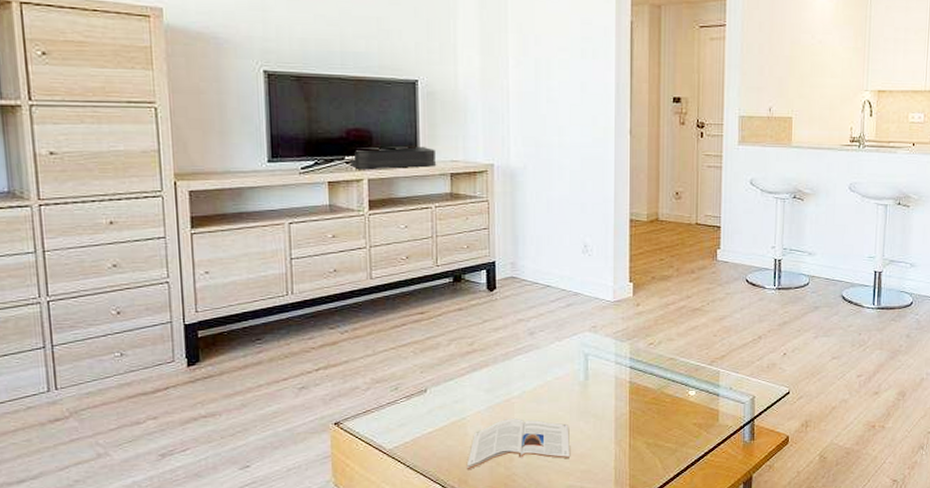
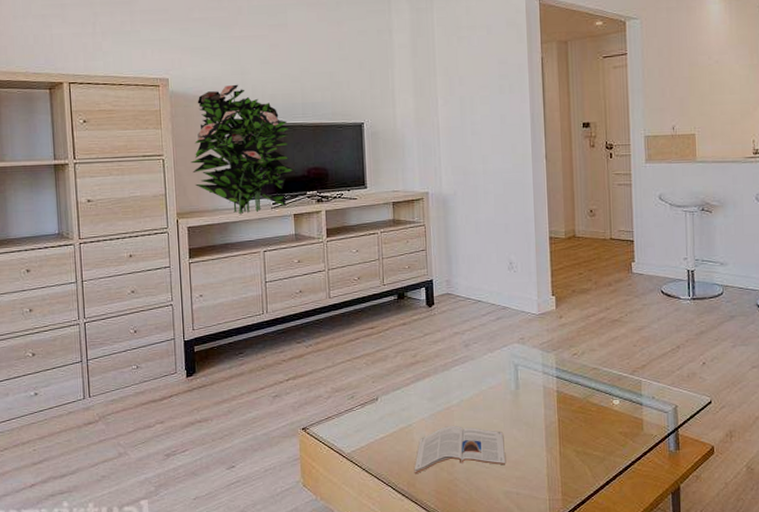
plant: none [193,22,329,178] -> present [190,84,294,214]
game console: present [350,146,436,170] -> none [311,179,380,203]

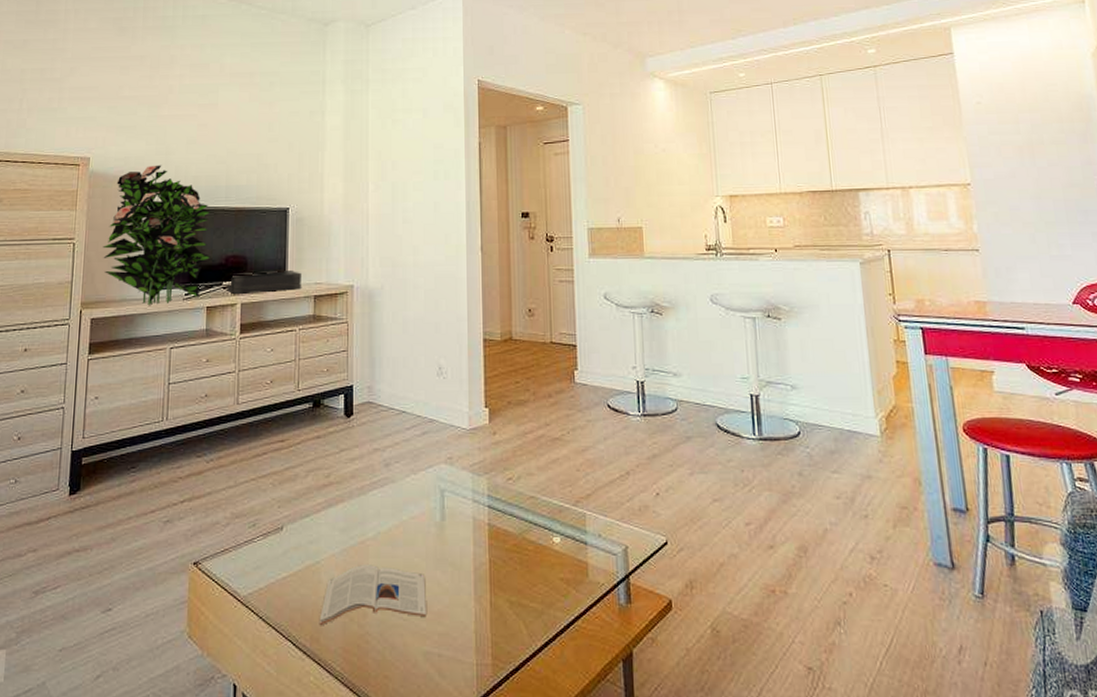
game console: none [311,179,380,203] -> present [227,269,301,295]

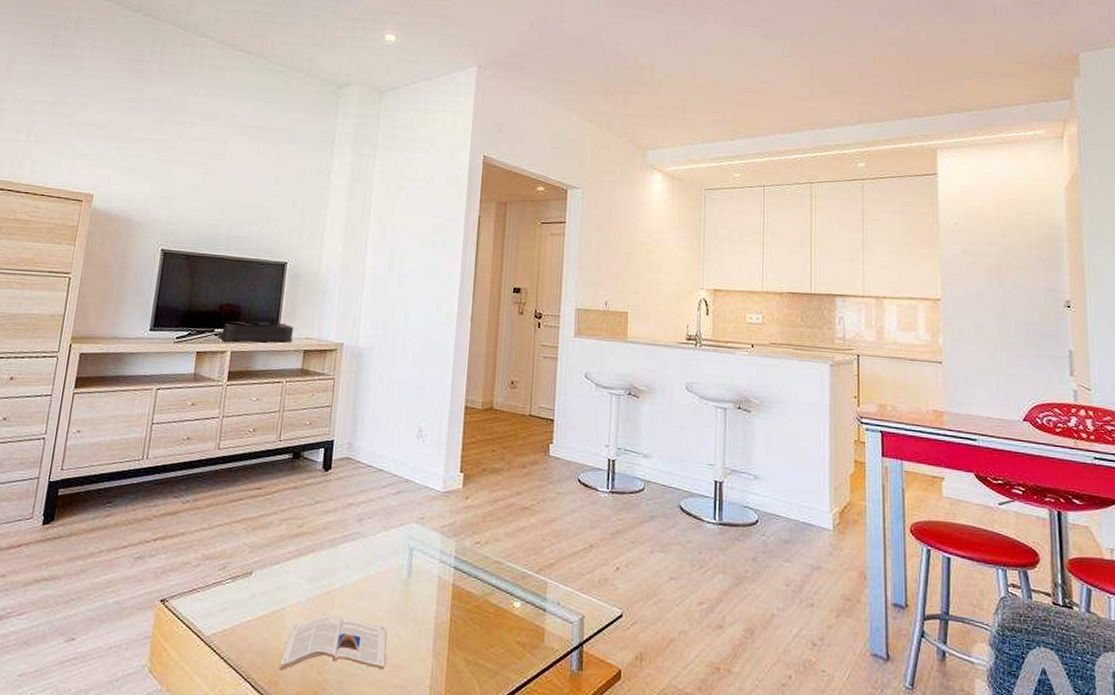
plant: present [102,165,211,305] -> none [98,208,210,345]

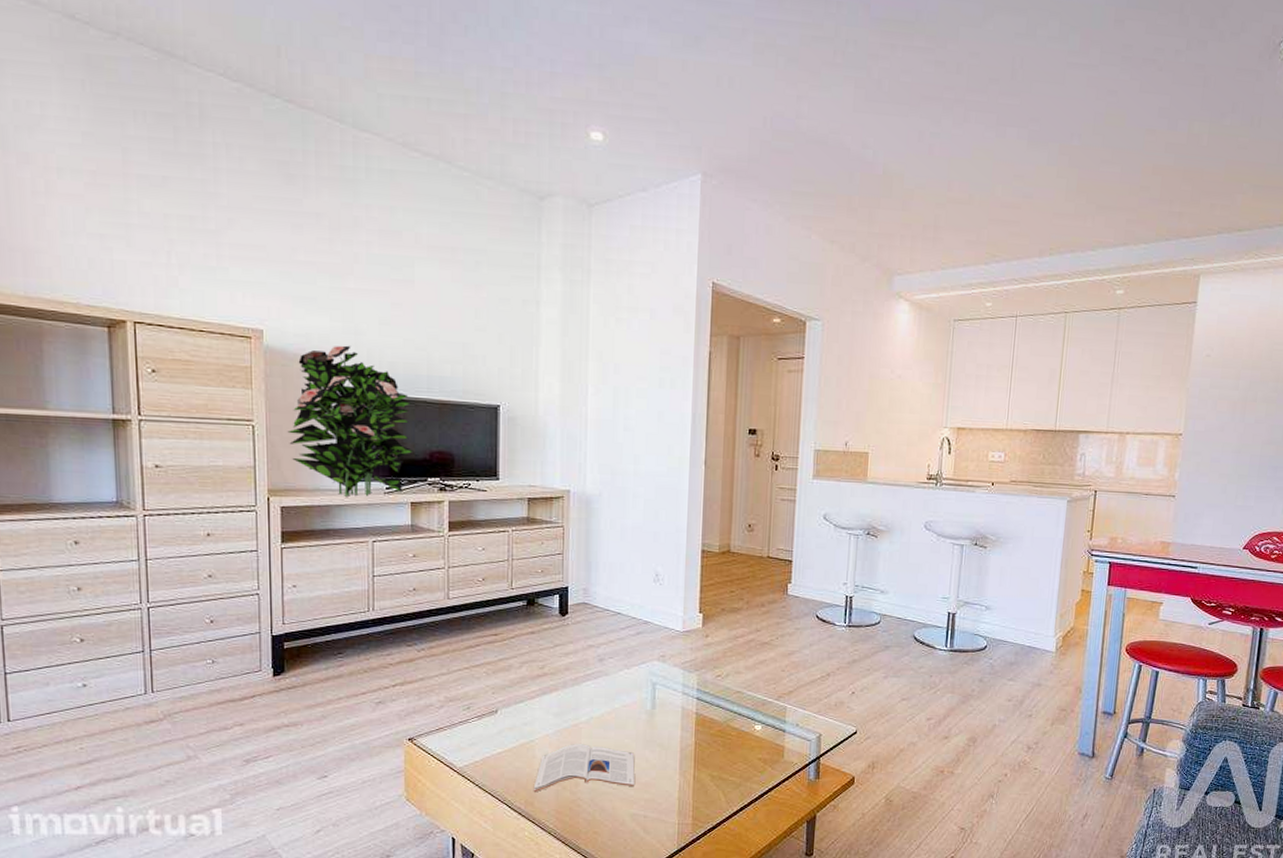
plant: none [98,208,210,345] -> present [287,345,414,497]
game console: present [218,322,293,343] -> none [433,470,514,492]

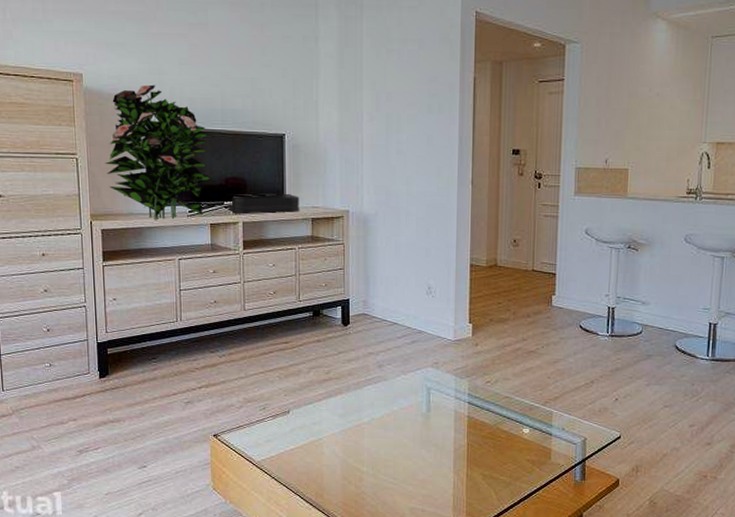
game console: none [433,470,514,492] -> present [228,193,299,214]
magazine: present [533,743,635,793] -> none [322,442,413,486]

